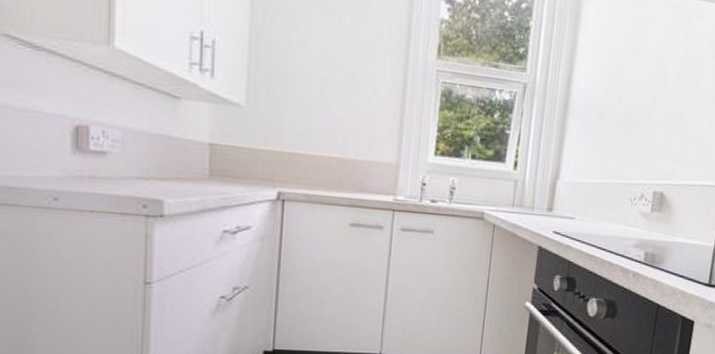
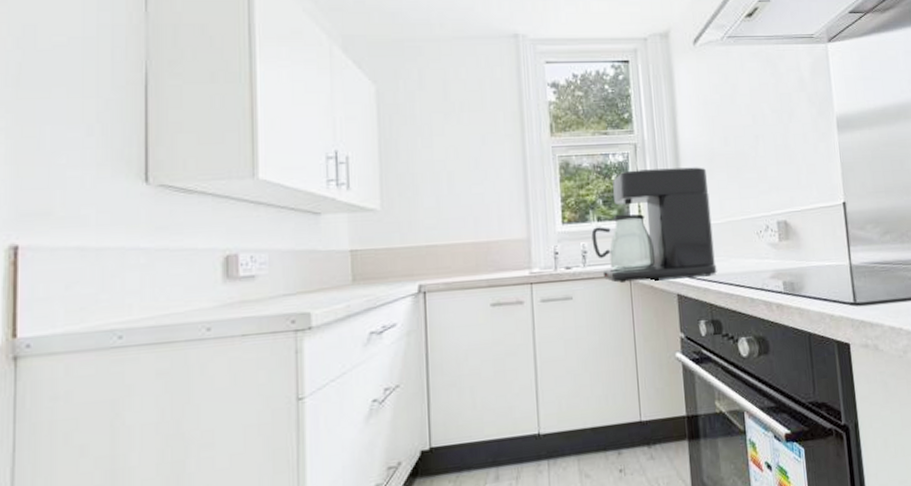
coffee maker: none [462,111,594,234] -> present [591,167,717,284]

